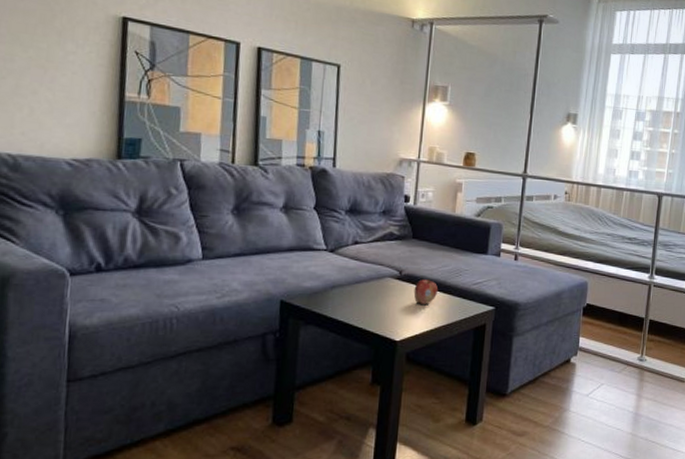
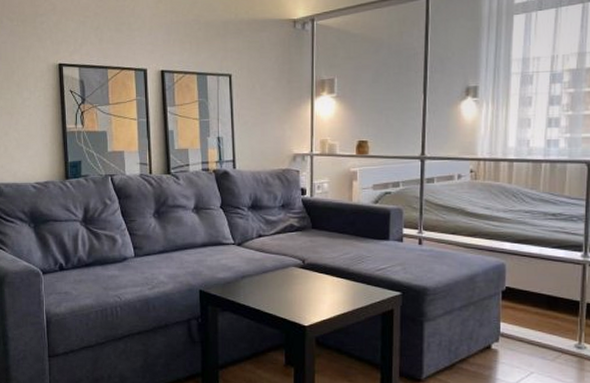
fruit: present [413,278,439,304] -> none [318,266,342,291]

